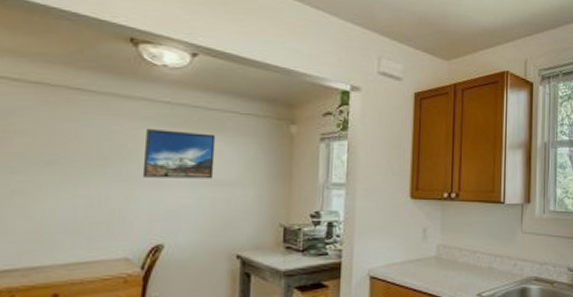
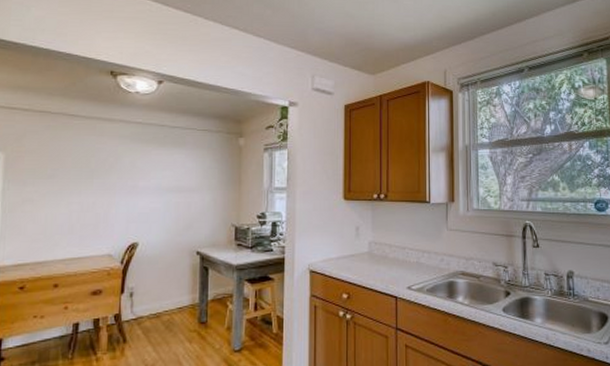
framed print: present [142,129,216,179] -> none [121,146,178,186]

